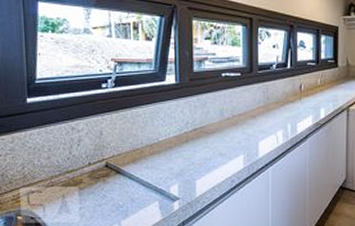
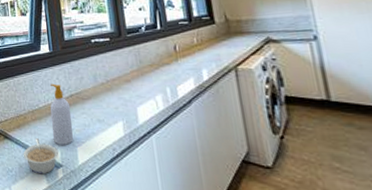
legume: none [136,172,177,208] -> present [23,137,59,174]
soap bottle: none [170,117,194,179] -> present [50,83,74,145]

